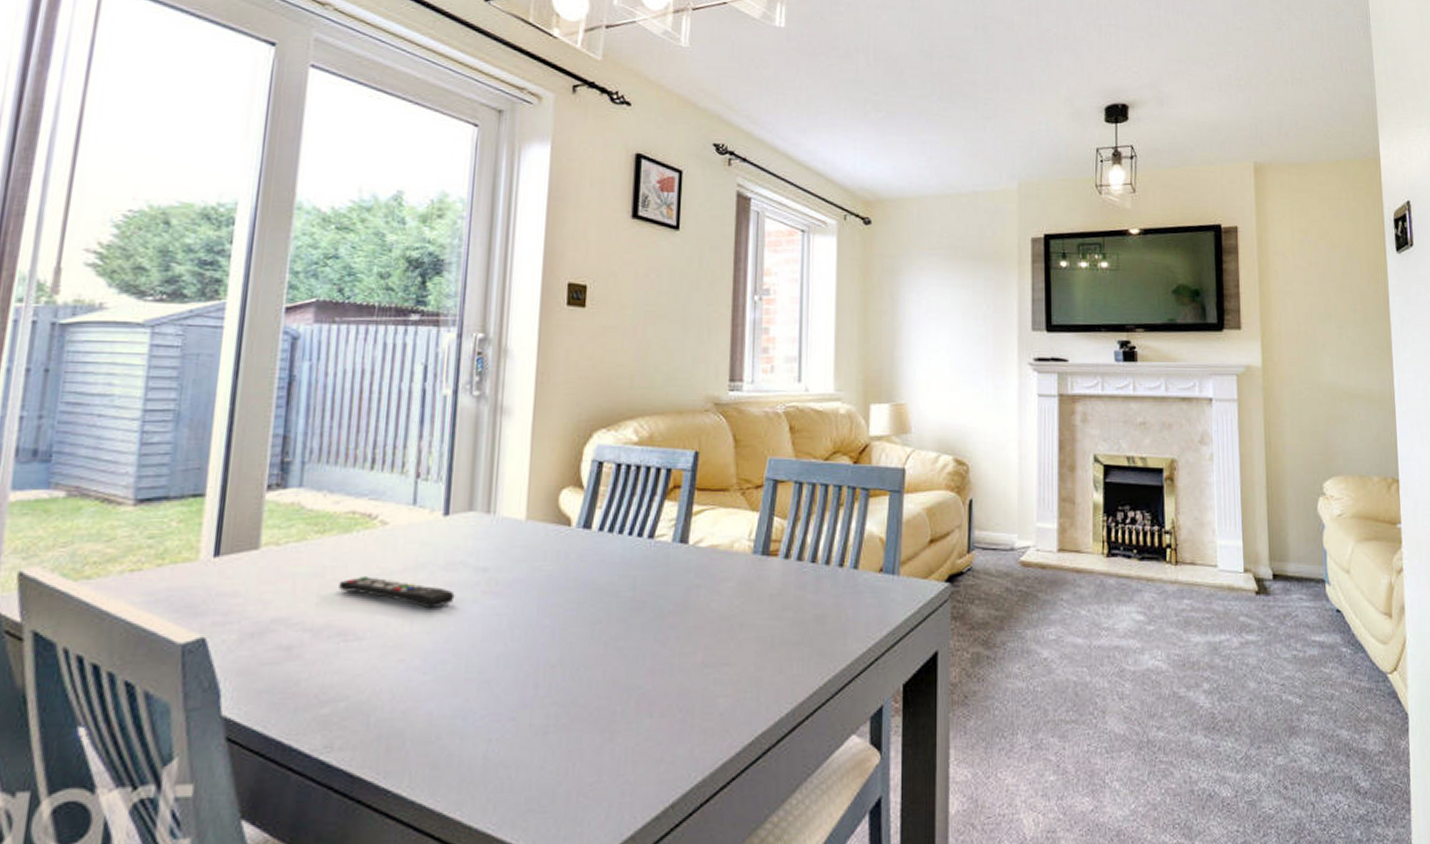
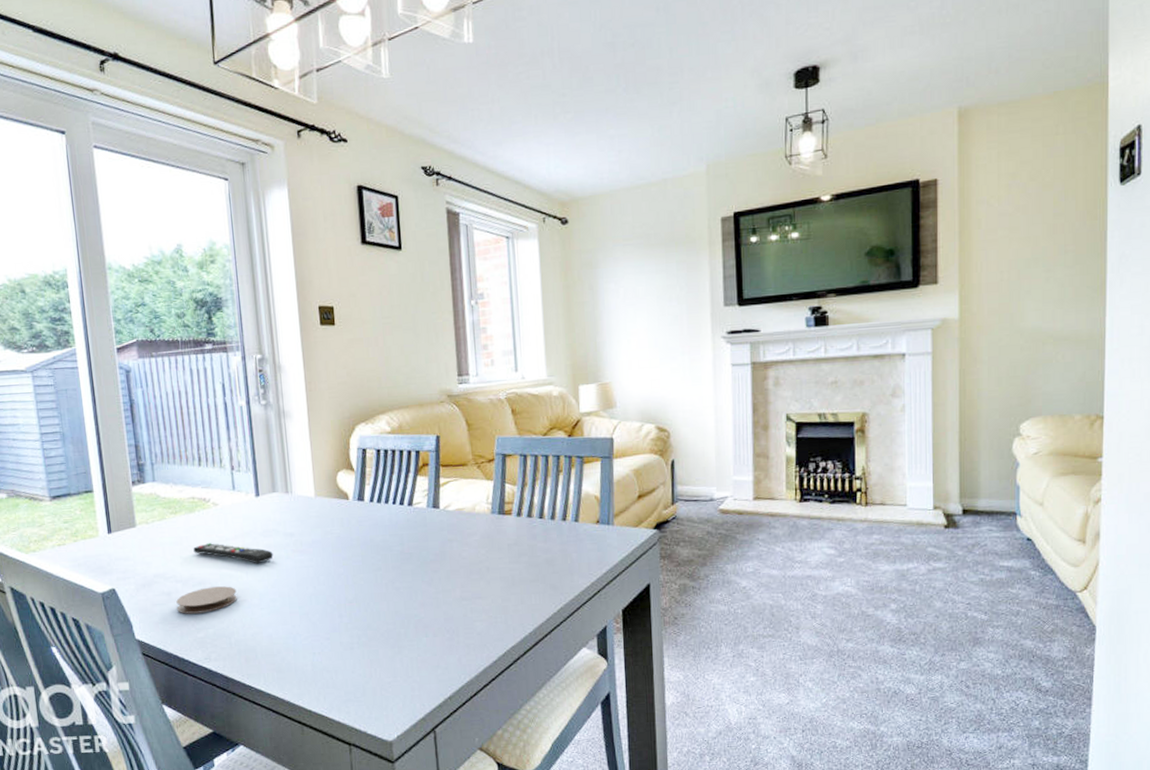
coaster: none [296,639,392,679] -> present [176,586,237,614]

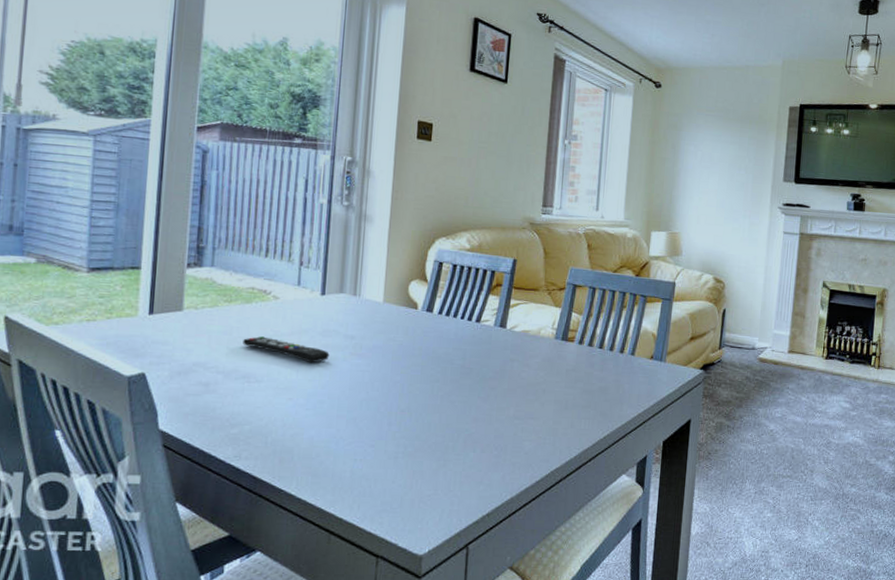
coaster: present [176,586,237,614] -> none [213,381,283,408]

